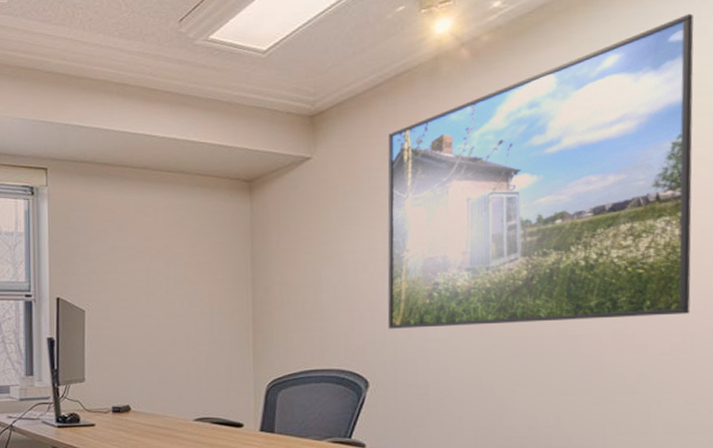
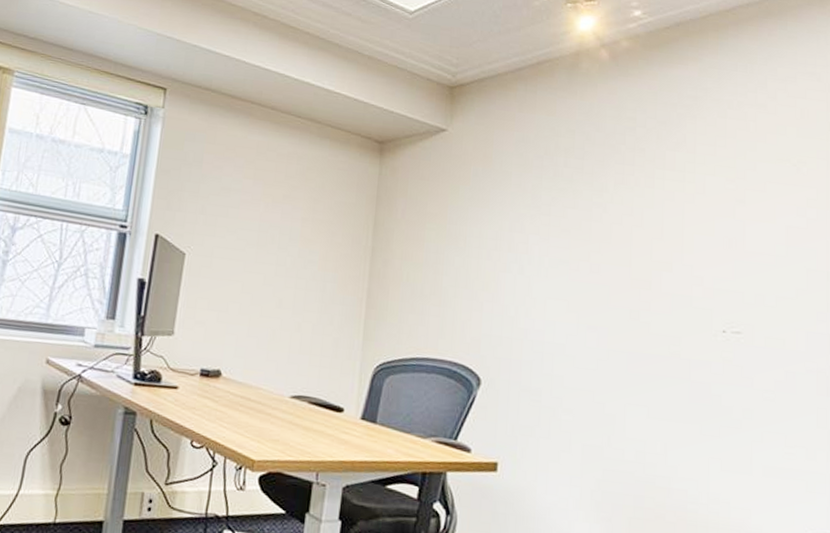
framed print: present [387,13,694,329] -> none [506,59,809,353]

